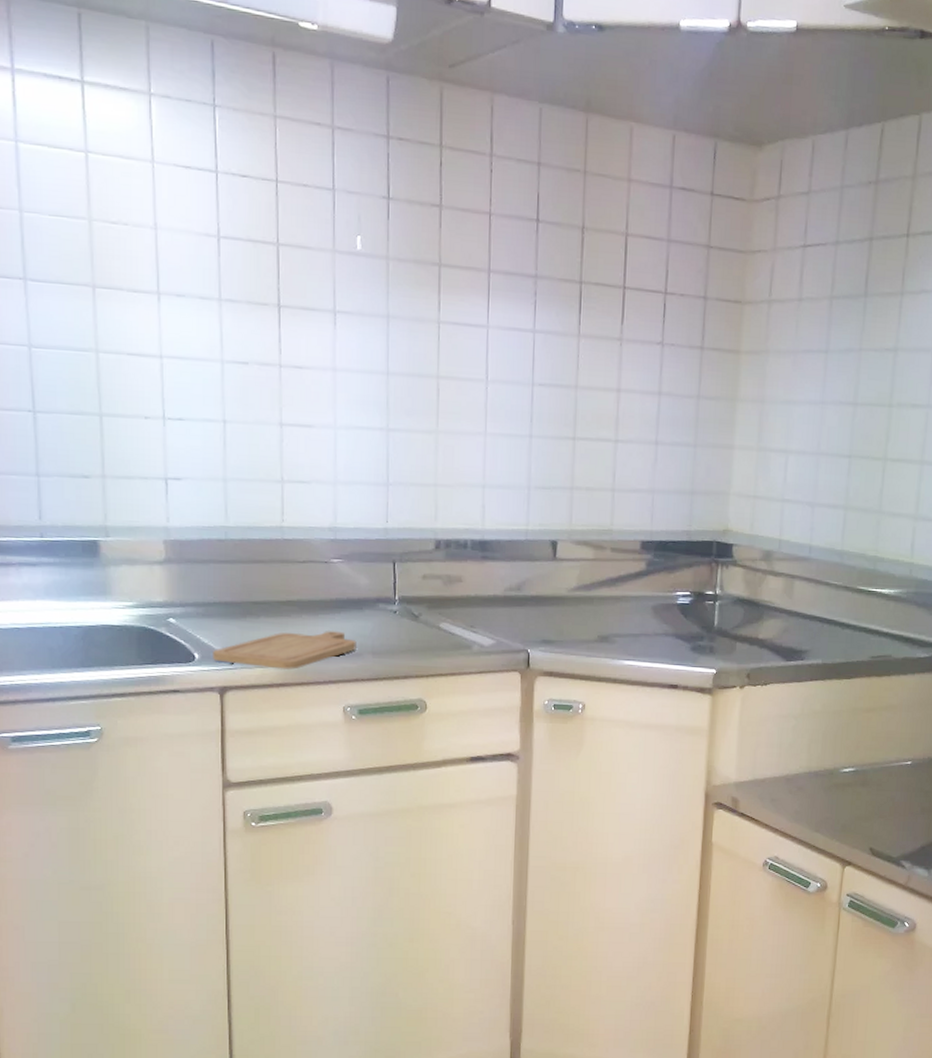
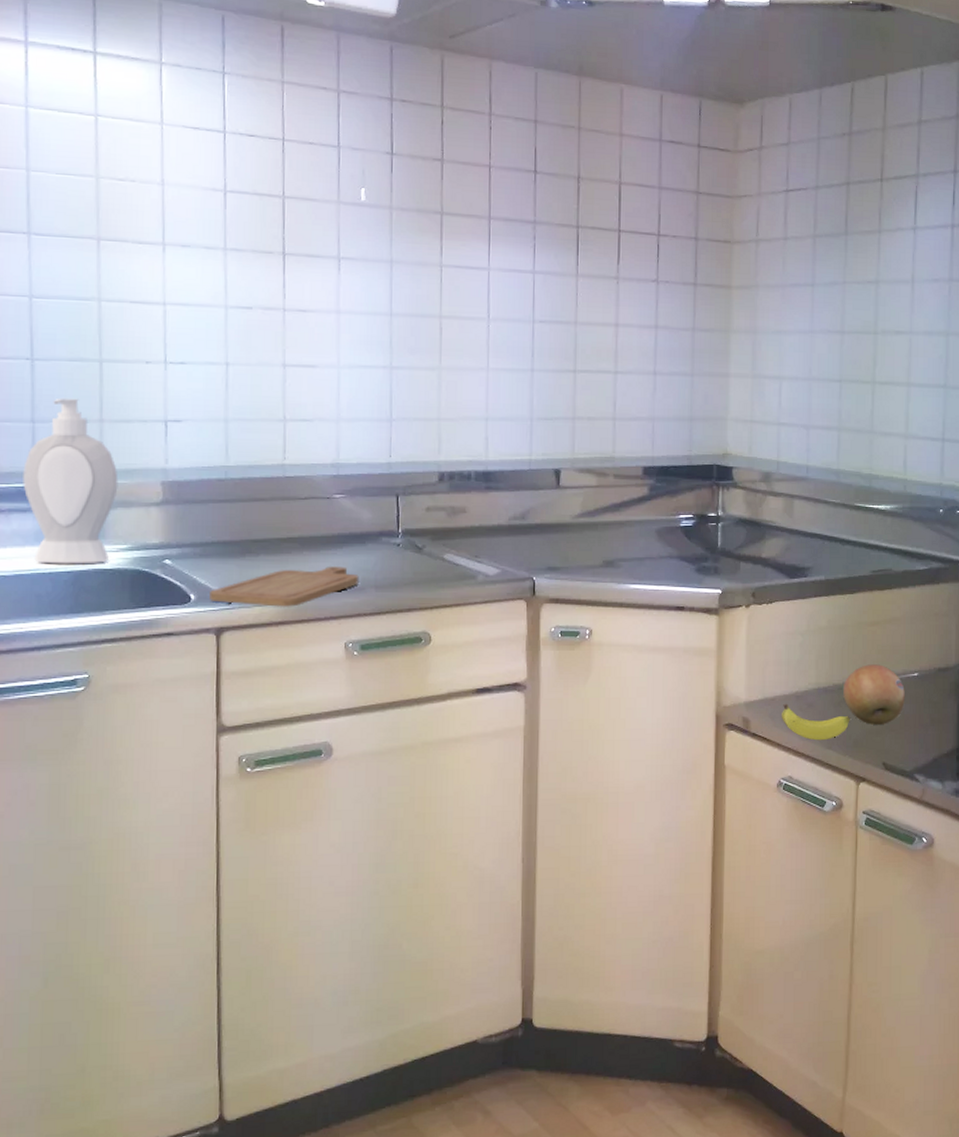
soap bottle: none [31,452,122,620] -> present [23,398,119,564]
banana: none [771,785,840,824] -> present [782,703,850,741]
fruit: none [834,751,898,811] -> present [843,664,906,725]

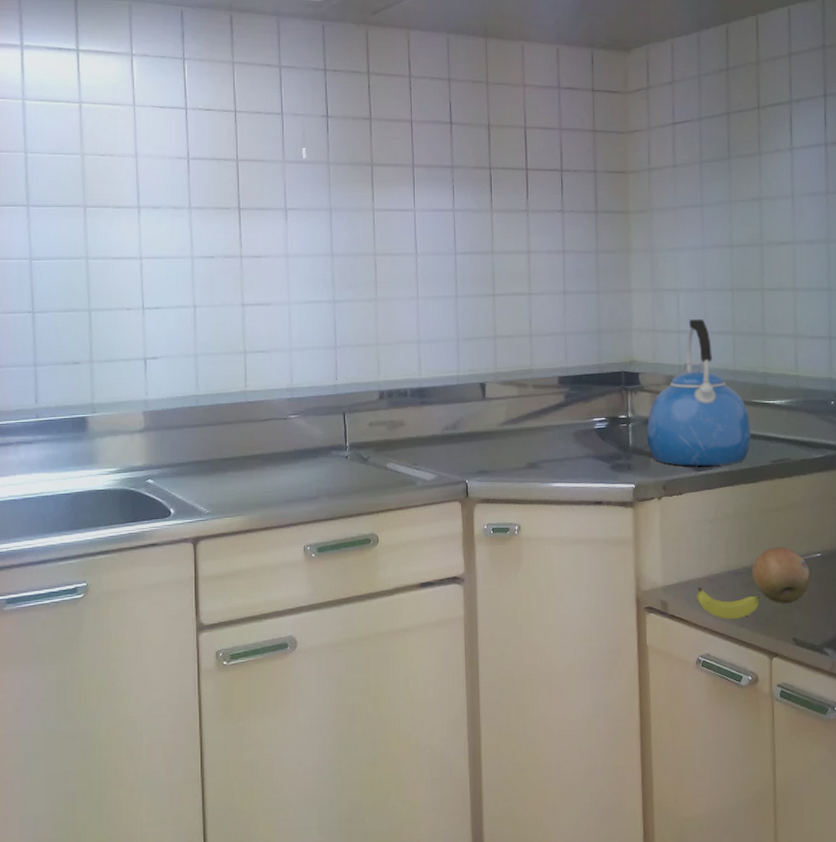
soap bottle: present [23,398,119,564] -> none [28,343,107,488]
chopping board: present [210,565,359,608] -> none [187,478,314,518]
kettle: none [737,410,852,573] -> present [646,318,751,466]

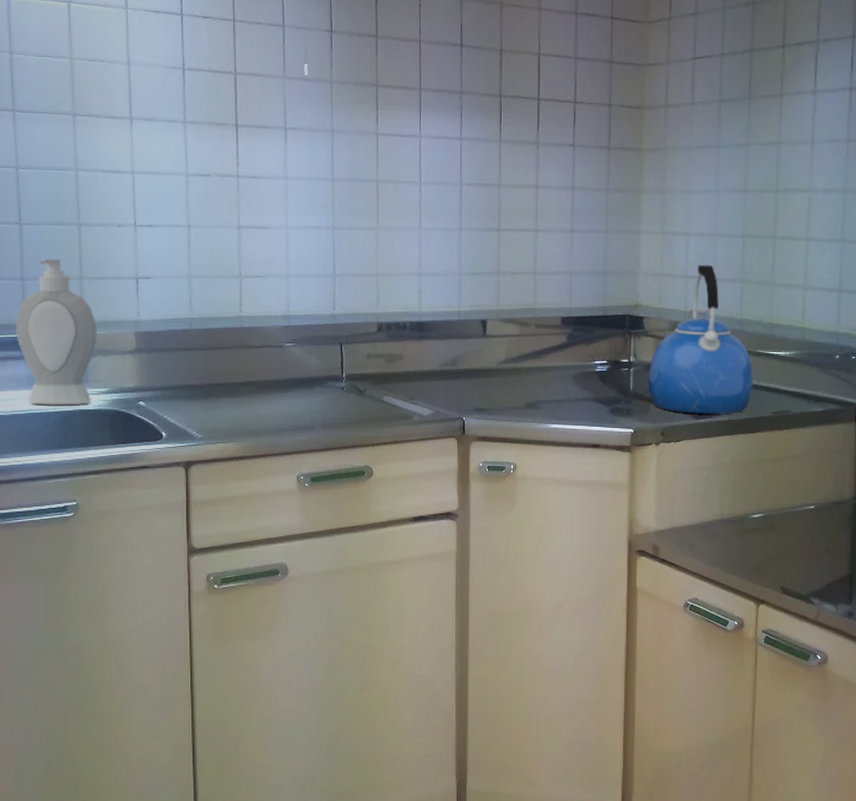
soap bottle: none [28,343,107,488] -> present [16,258,97,406]
banana: present [696,586,760,620] -> none [688,532,751,566]
fruit: present [752,547,811,603] -> none [745,498,803,552]

